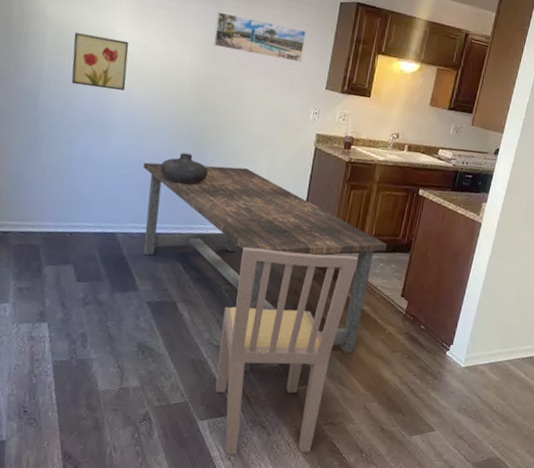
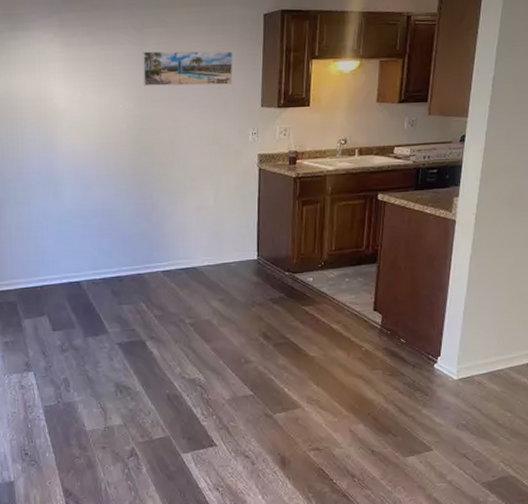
wall art: present [71,33,129,90] -> none [17,98,69,148]
dining table: present [143,162,387,372] -> none [96,201,350,403]
vase: present [160,153,208,185] -> none [112,195,156,227]
dining chair: present [215,247,359,455] -> none [191,274,321,486]

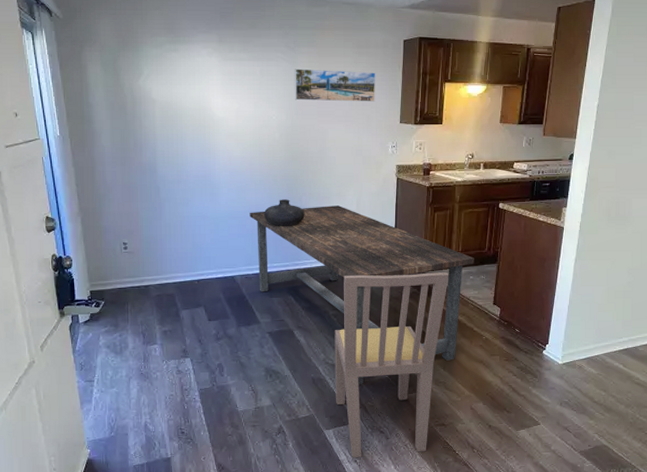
dining table: none [96,201,350,403] -> present [249,206,474,385]
vase: none [112,195,156,227] -> present [264,199,305,227]
dining chair: none [191,274,321,486] -> present [334,272,449,458]

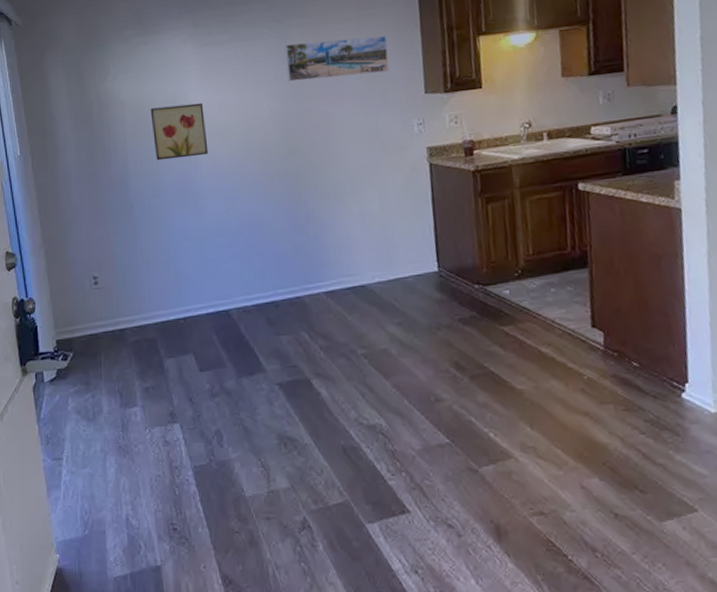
wall art: none [177,108,226,153] -> present [150,102,209,161]
dining table: present [249,206,474,385] -> none [243,207,554,456]
vase: present [264,199,305,227] -> none [261,205,313,242]
dining chair: present [334,272,449,458] -> none [366,285,522,567]

